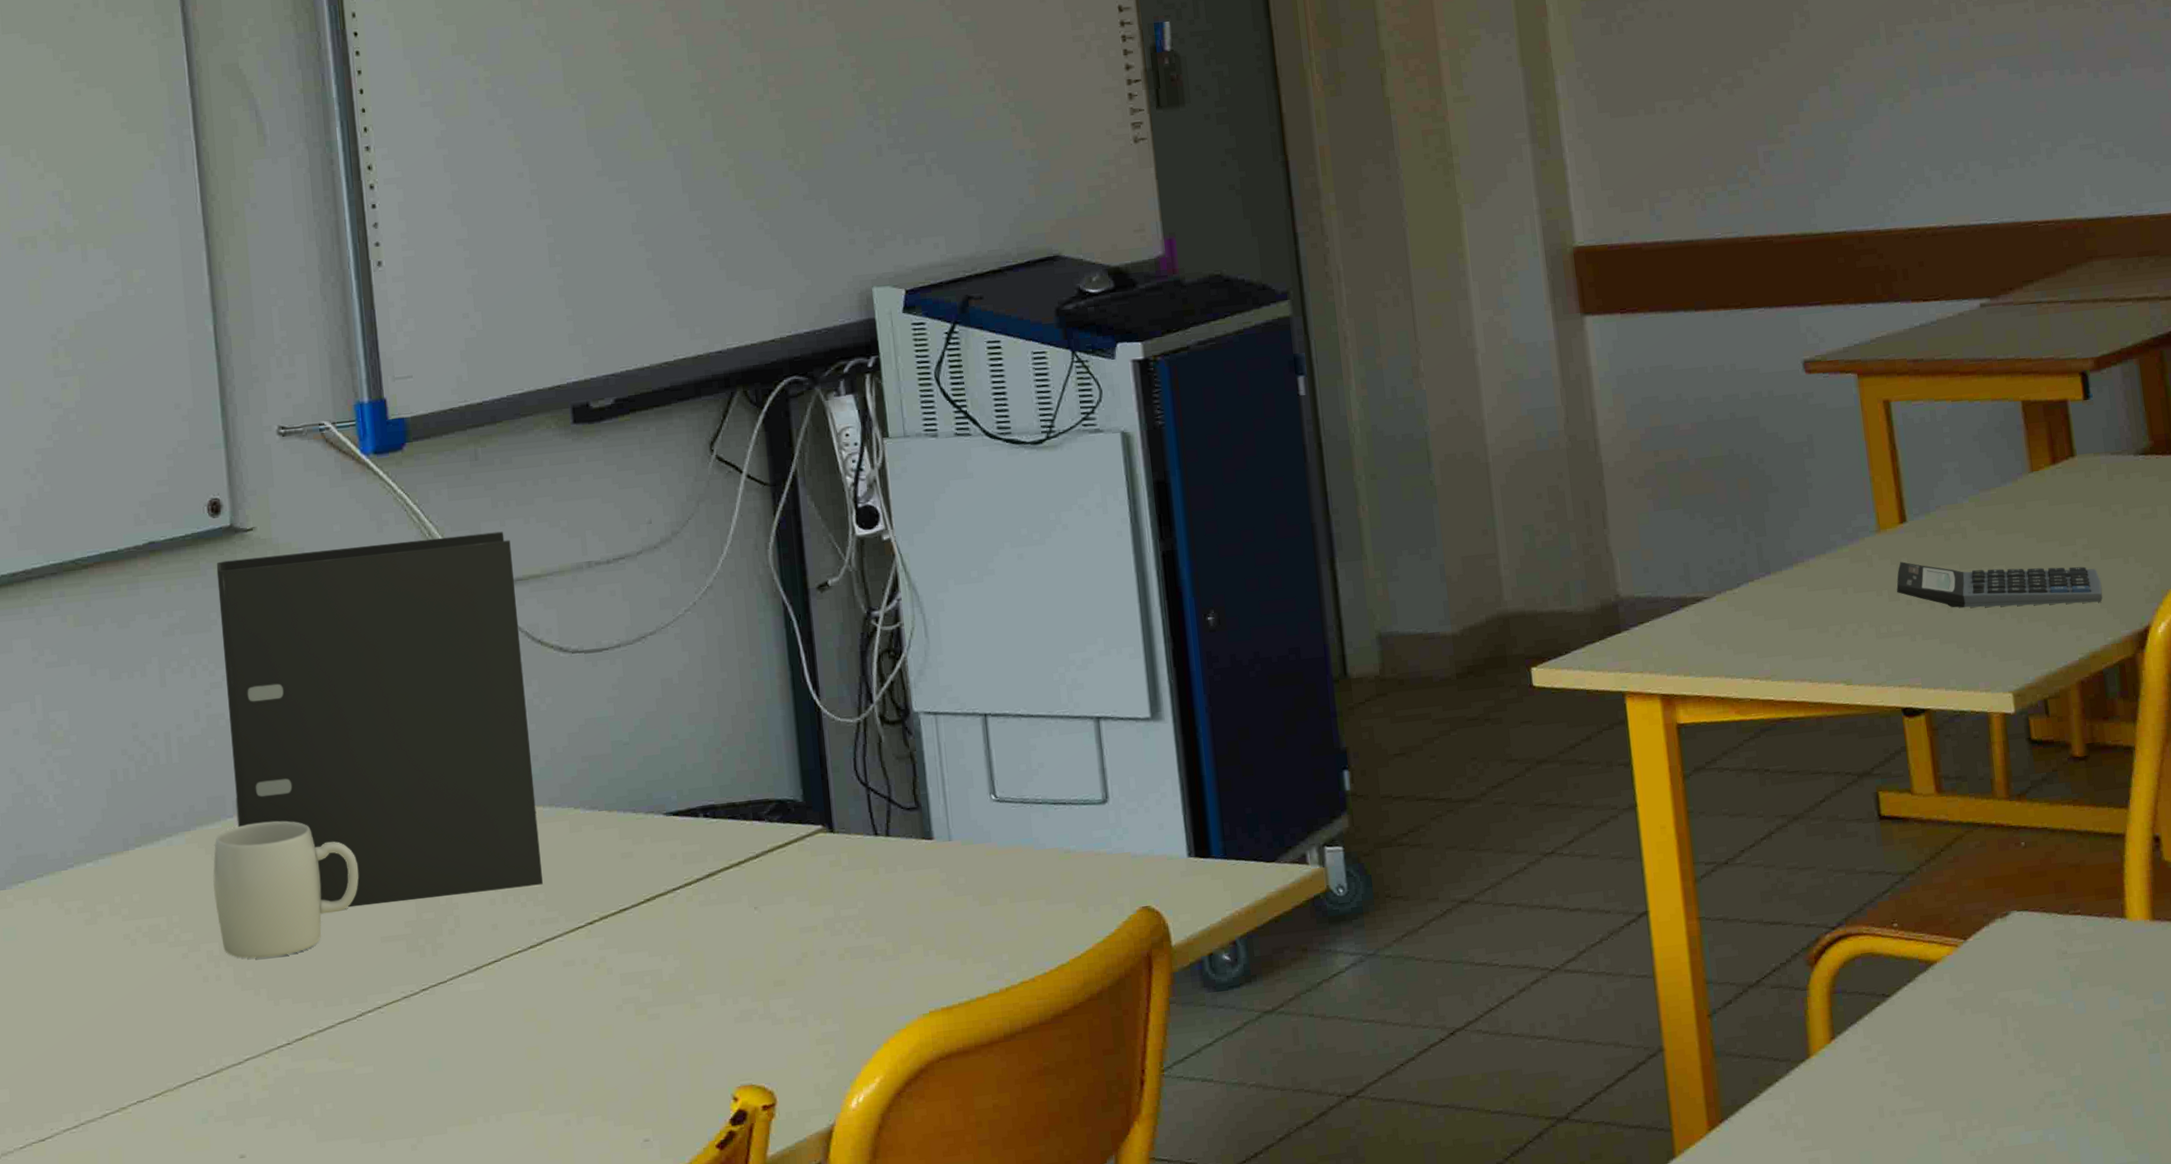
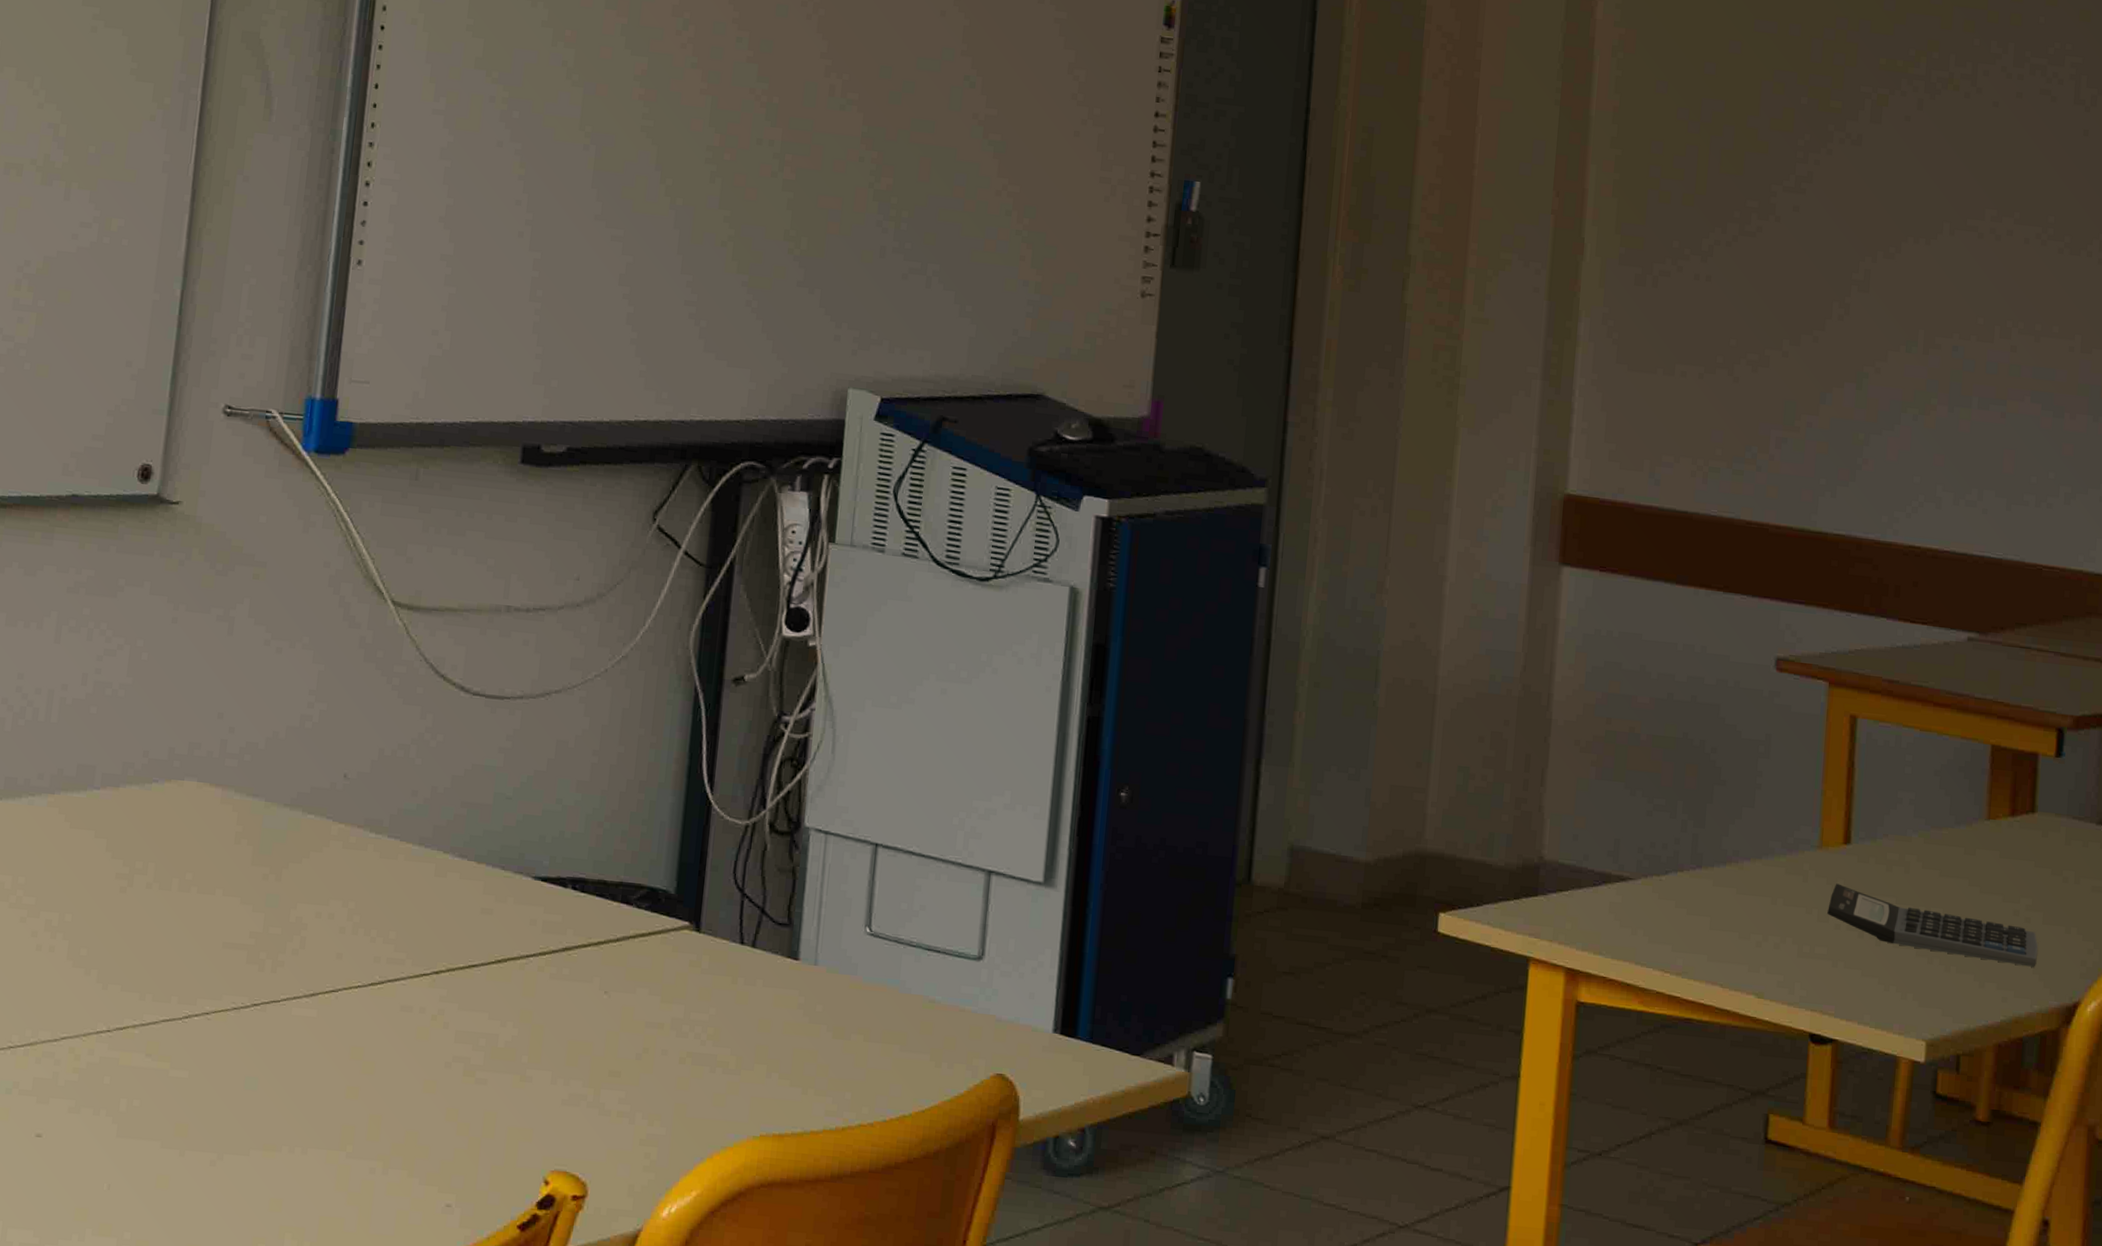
mug: present [213,821,359,959] -> none [63,799,215,941]
binder: present [216,531,543,908] -> none [102,528,434,923]

